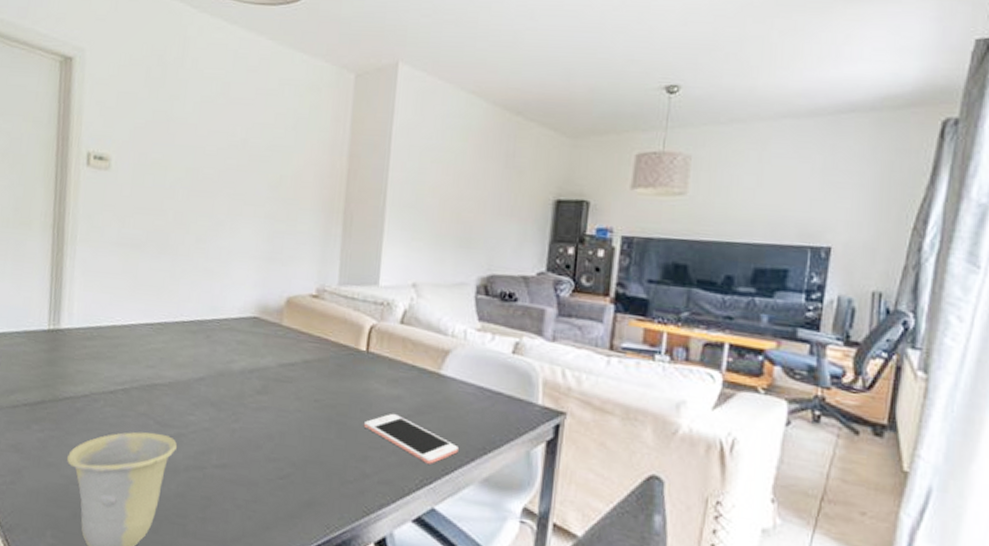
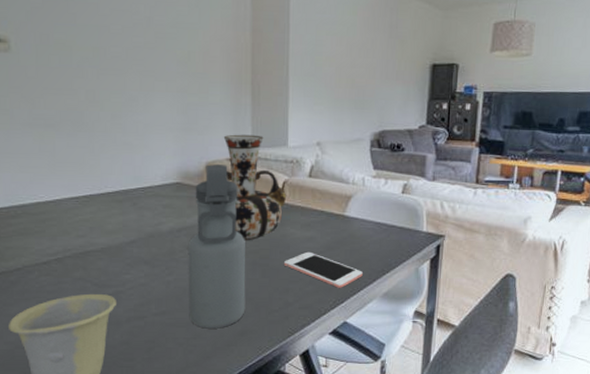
water bottle: none [251,299,322,494] -> present [188,164,246,329]
vase: none [308,267,374,392] -> present [223,134,287,241]

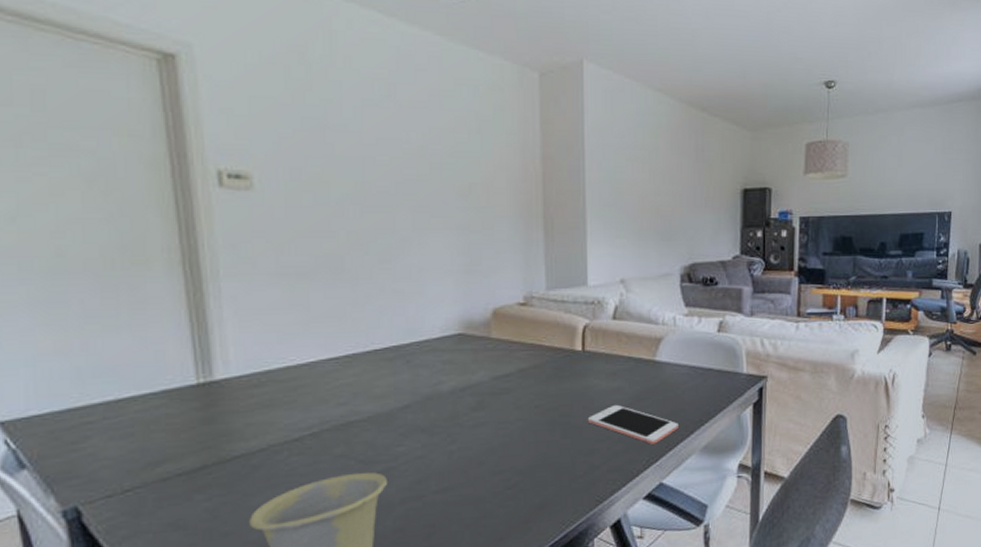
water bottle: present [188,164,246,329] -> none [474,310,544,505]
vase: present [223,134,287,241] -> none [512,274,589,397]

